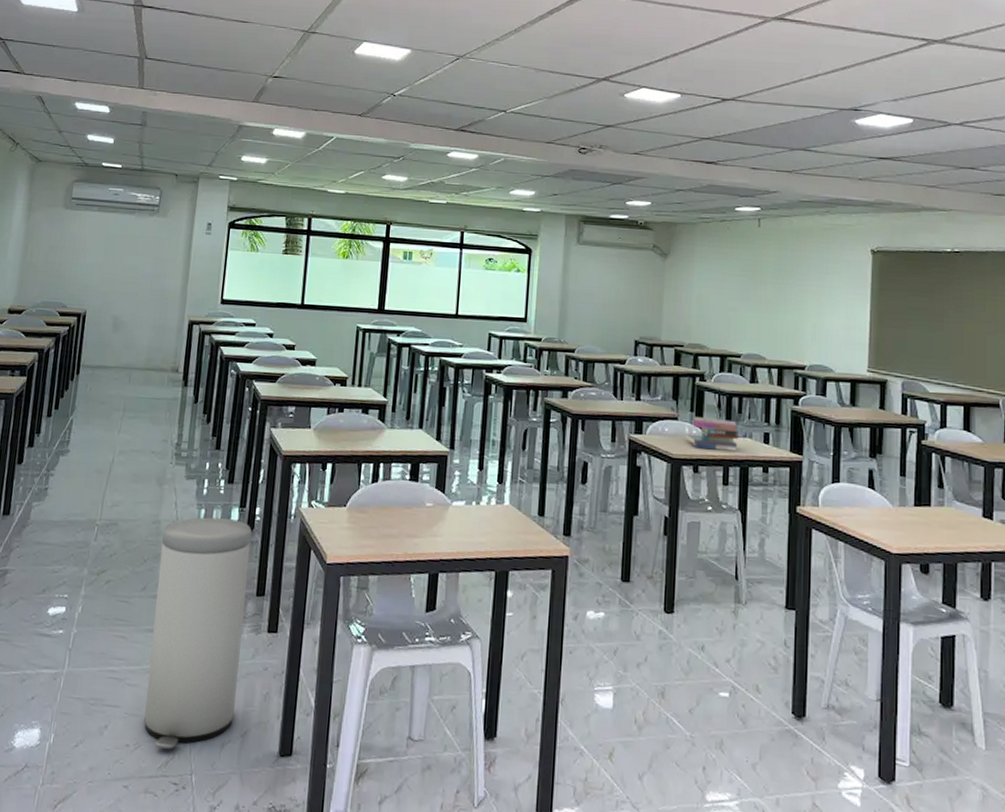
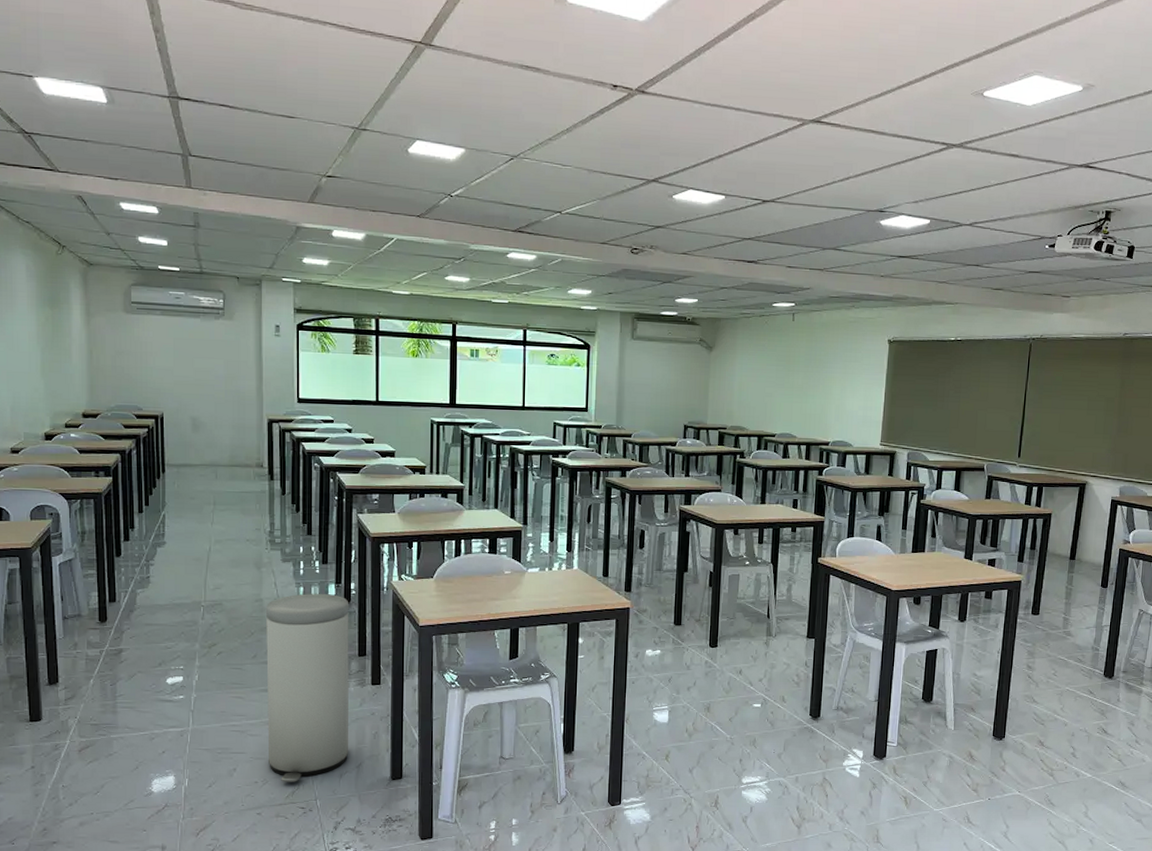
books: present [685,416,738,452] -> none [727,488,772,516]

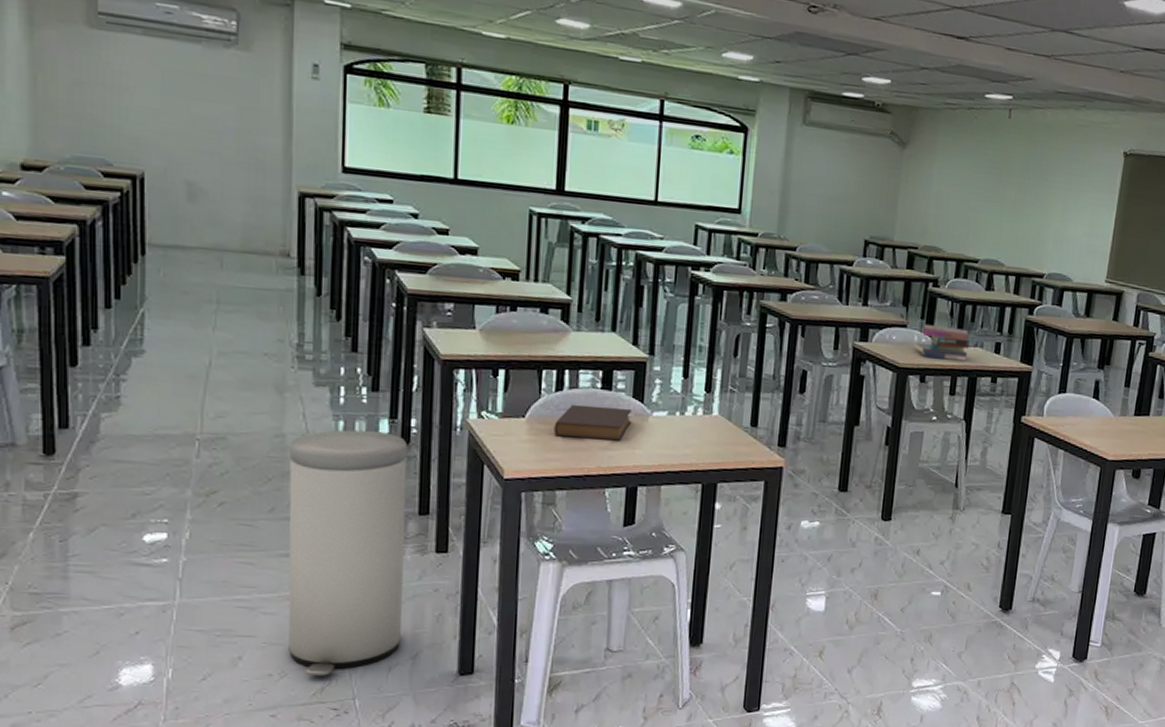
book: none [455,566,512,593] -> present [554,404,632,441]
books: none [727,488,772,516] -> present [913,323,970,361]

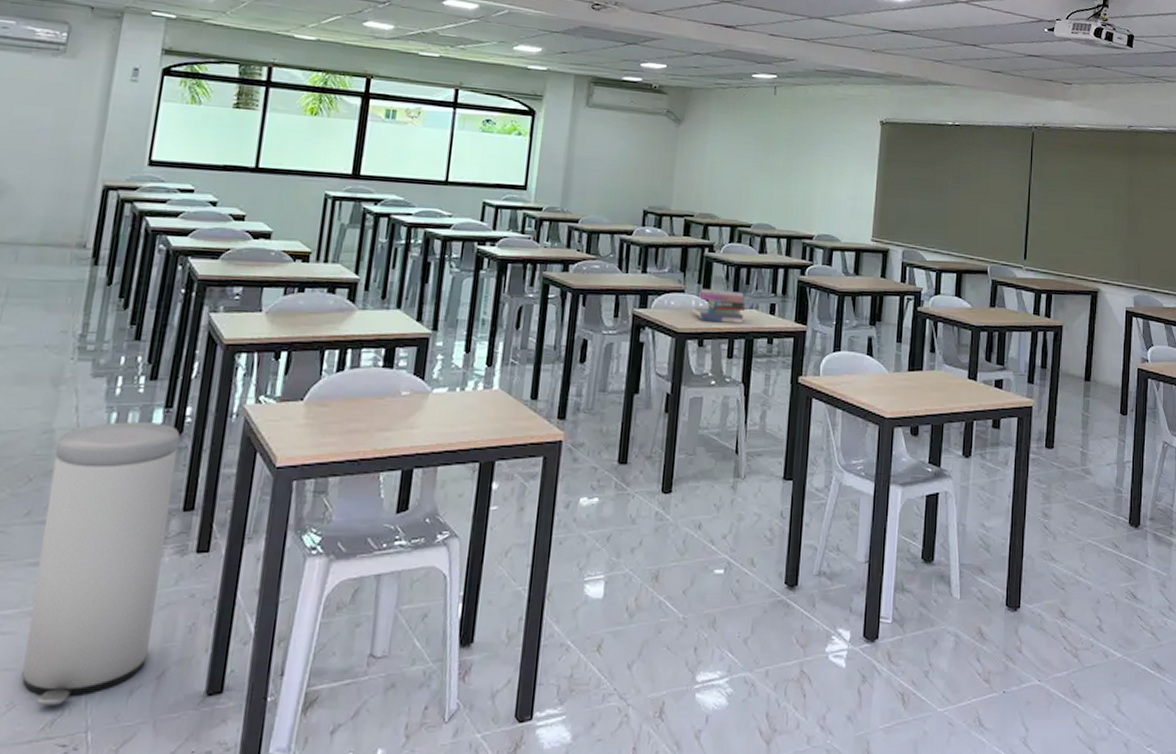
book: present [554,404,632,441] -> none [331,384,412,421]

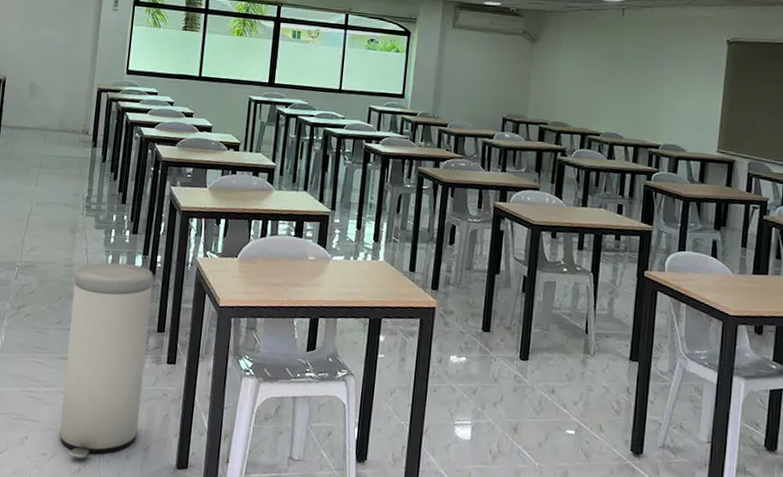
books: present [691,288,745,324] -> none [545,187,595,220]

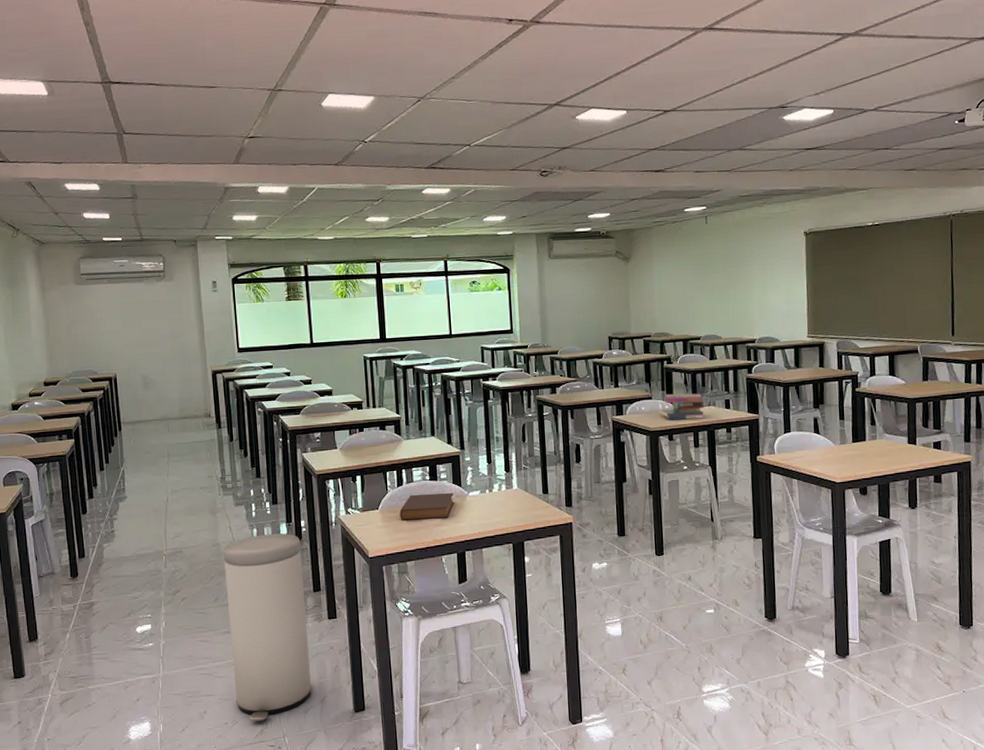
book: none [258,248,317,279] -> present [399,493,454,521]
books: none [545,187,595,220] -> present [659,393,704,420]

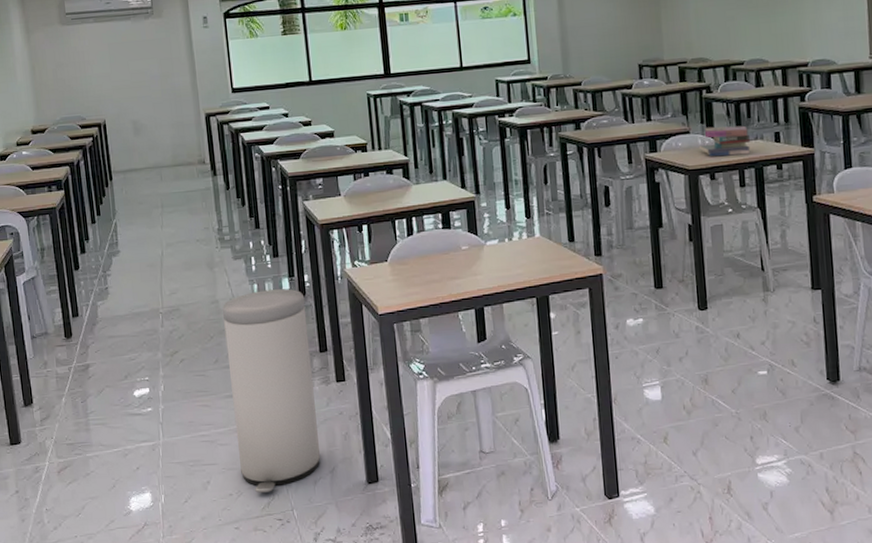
book: present [399,493,454,521] -> none [410,242,470,274]

